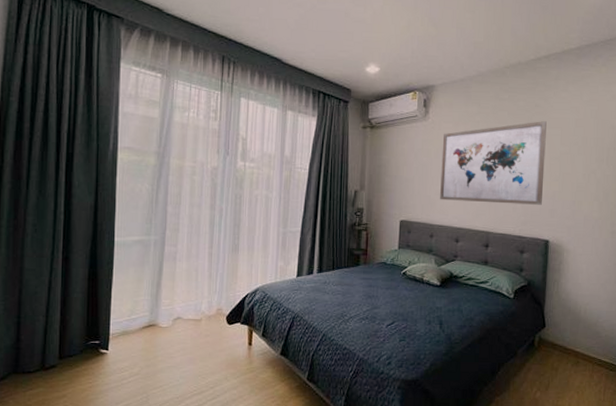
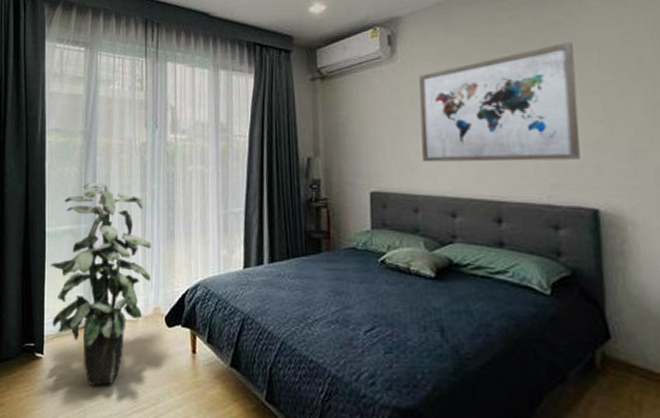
indoor plant: none [118,199,217,375] -> present [50,183,151,386]

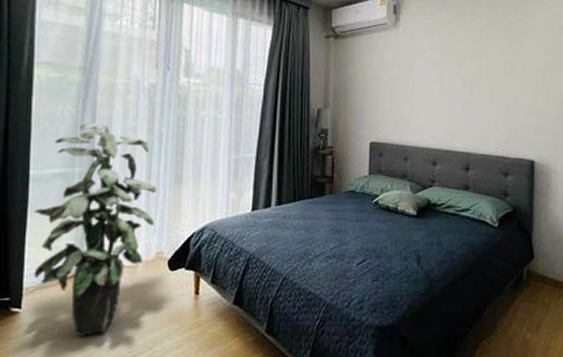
wall art: present [418,42,580,162] -> none [414,29,528,122]

